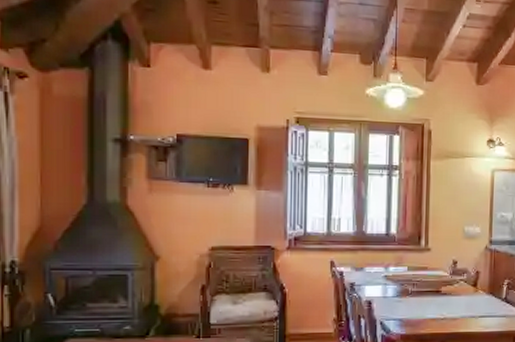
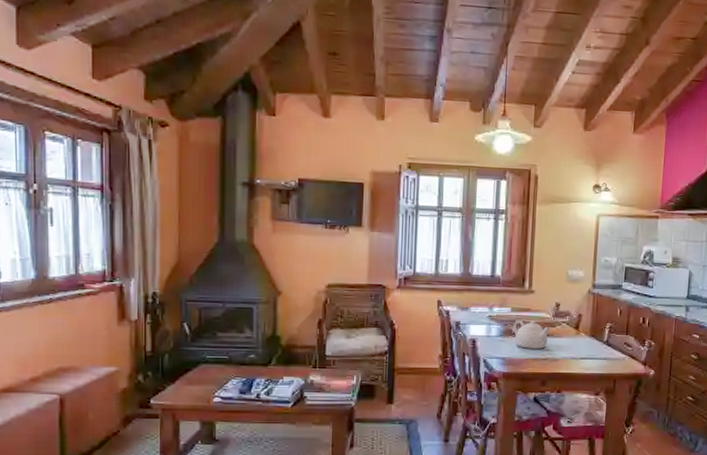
teapot: none [409,279,448,309] -> present [512,320,550,349]

